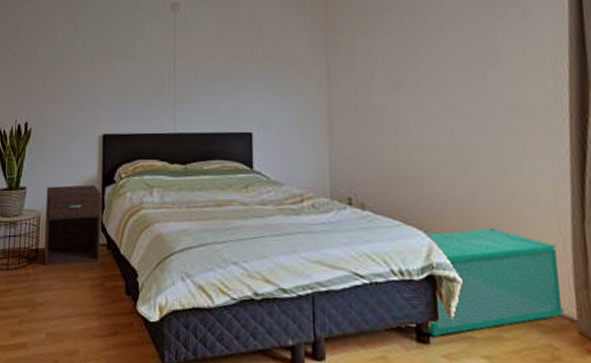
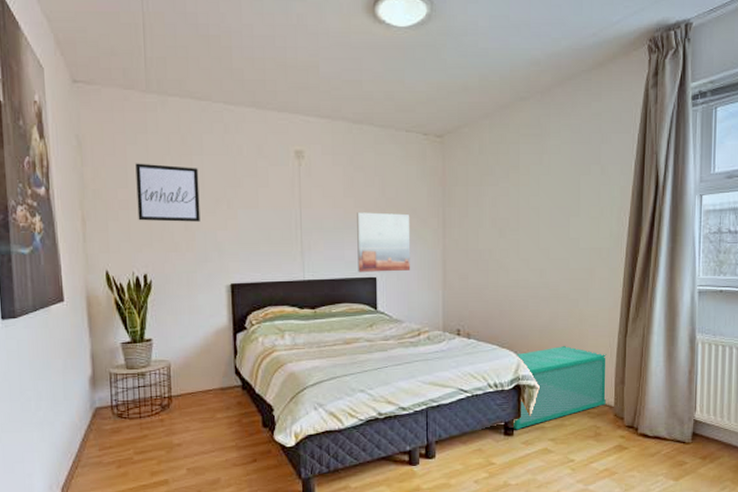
wall art: none [25,18,81,72] -> present [135,163,200,222]
nightstand: present [44,185,101,267] -> none [174,333,235,411]
wall art: none [232,63,291,127] -> present [357,212,411,272]

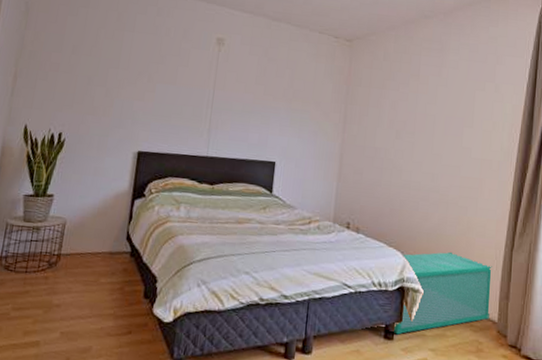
wall art: present [135,163,200,222] -> none [64,32,128,90]
wall art: present [357,212,411,272] -> none [259,99,314,159]

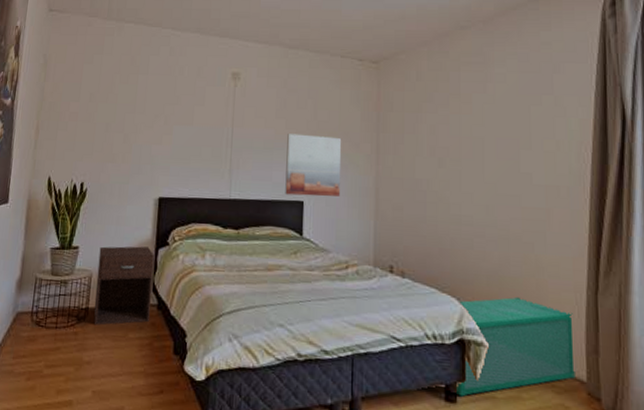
nightstand: none [65,195,130,271] -> present [94,246,154,326]
wall art: none [259,99,314,159] -> present [285,134,342,197]

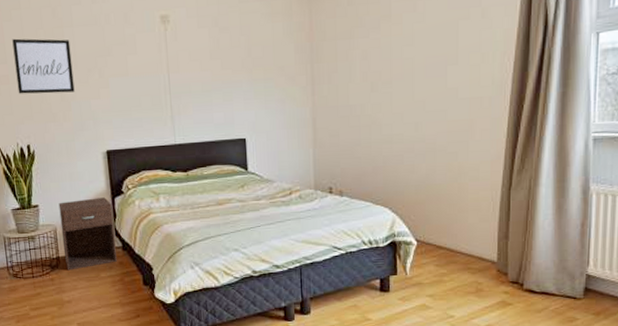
wall art: none [84,80,143,135] -> present [12,38,75,94]
wall art: present [285,134,342,197] -> none [224,72,280,134]
storage bin: present [454,296,575,397] -> none [387,200,489,286]

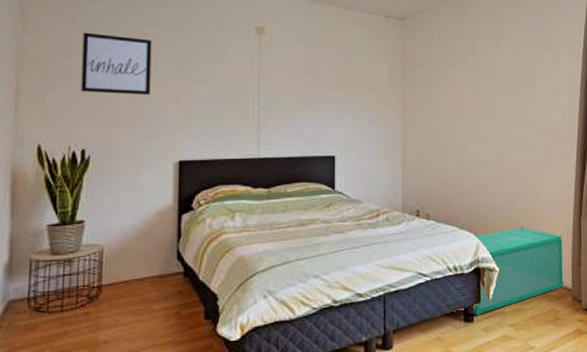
nightstand: present [58,197,117,271] -> none [108,214,177,302]
storage bin: none [387,200,489,286] -> present [471,226,564,316]

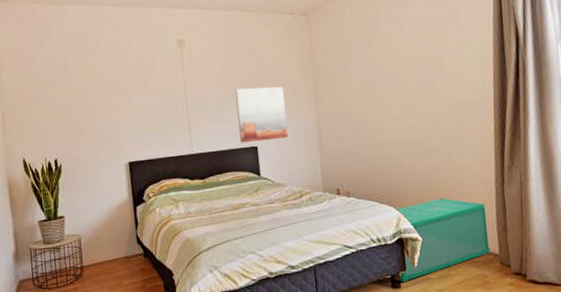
wall art: present [81,32,152,95] -> none [43,63,100,113]
wall art: none [316,90,371,151] -> present [235,86,289,143]

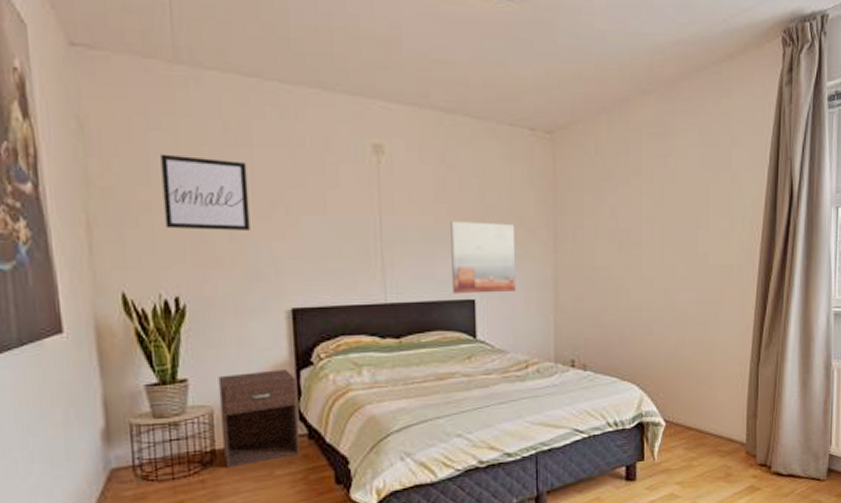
wall art: none [43,63,100,113] -> present [160,154,250,230]
nightstand: none [83,206,139,279] -> present [218,369,300,468]
storage bin: present [395,197,490,283] -> none [633,376,738,474]

